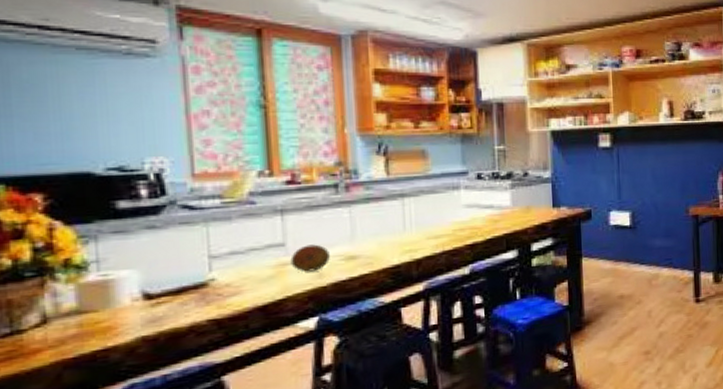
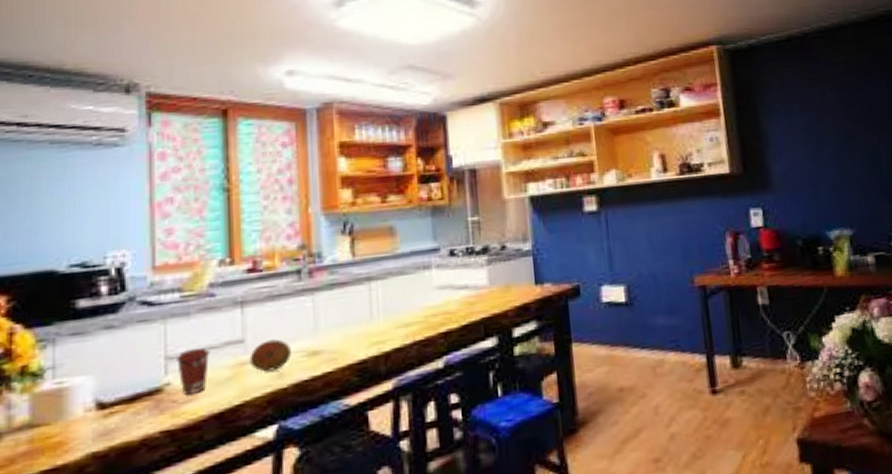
coffee cup: none [220,249,253,290] -> present [177,348,211,395]

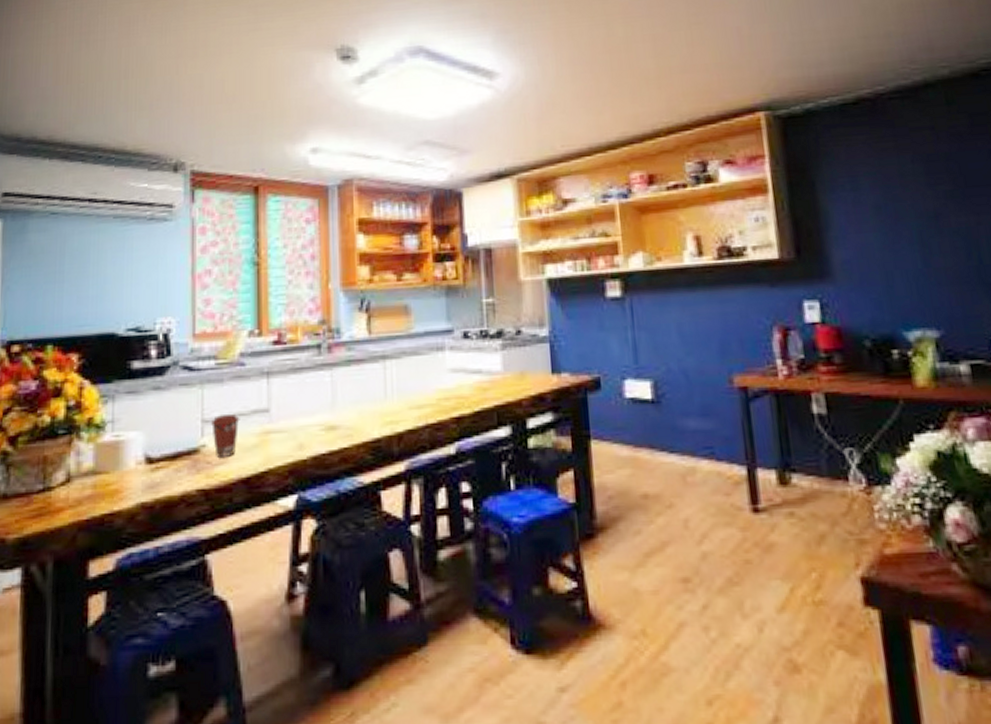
fruit: present [249,339,291,372] -> none [274,411,311,442]

